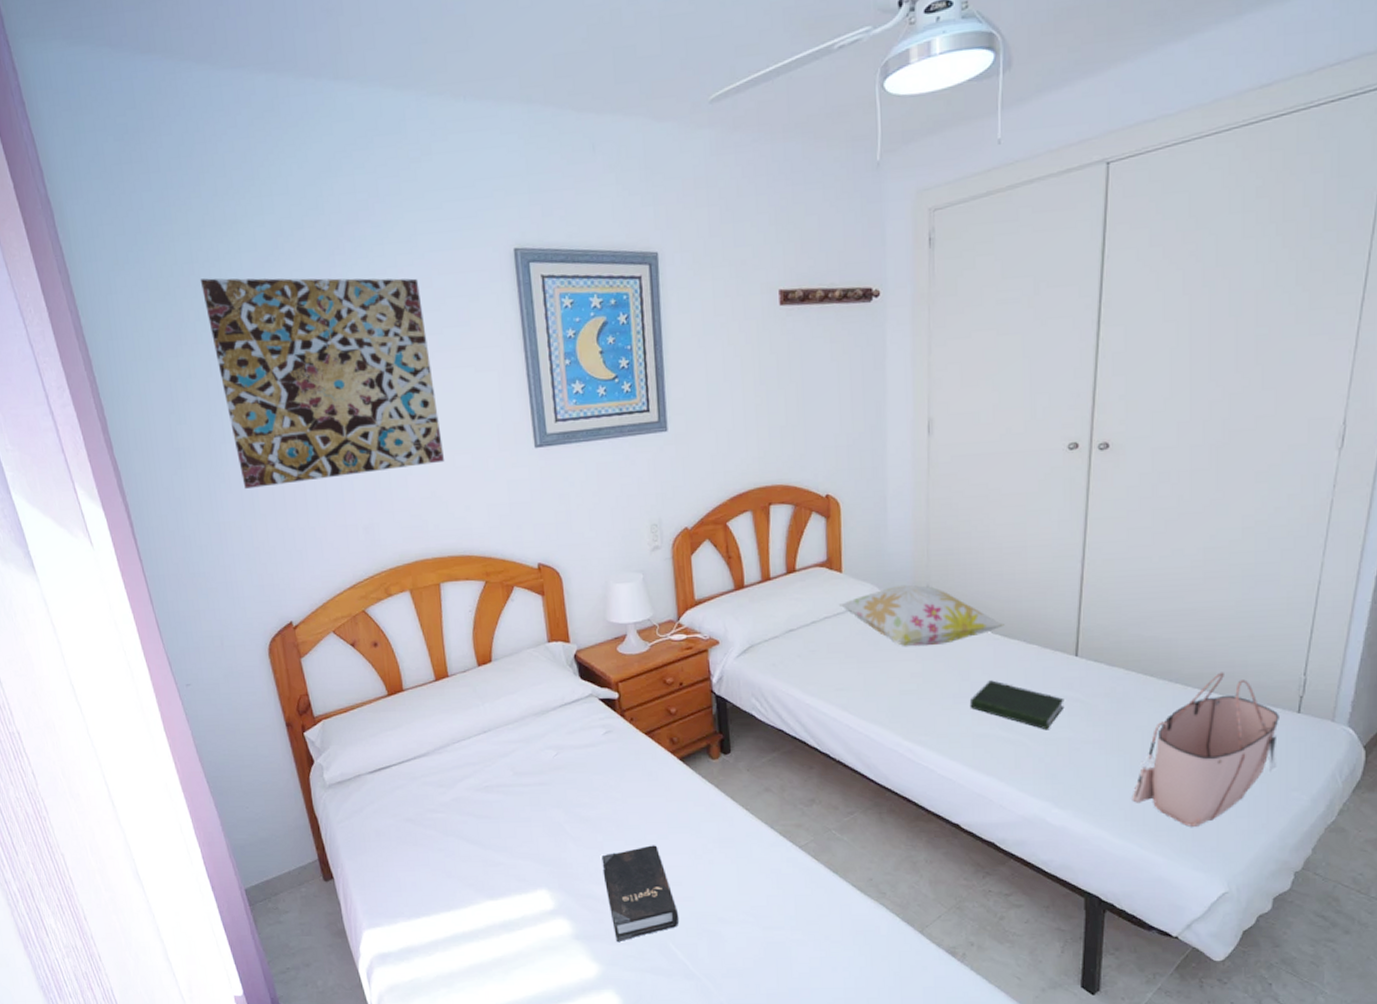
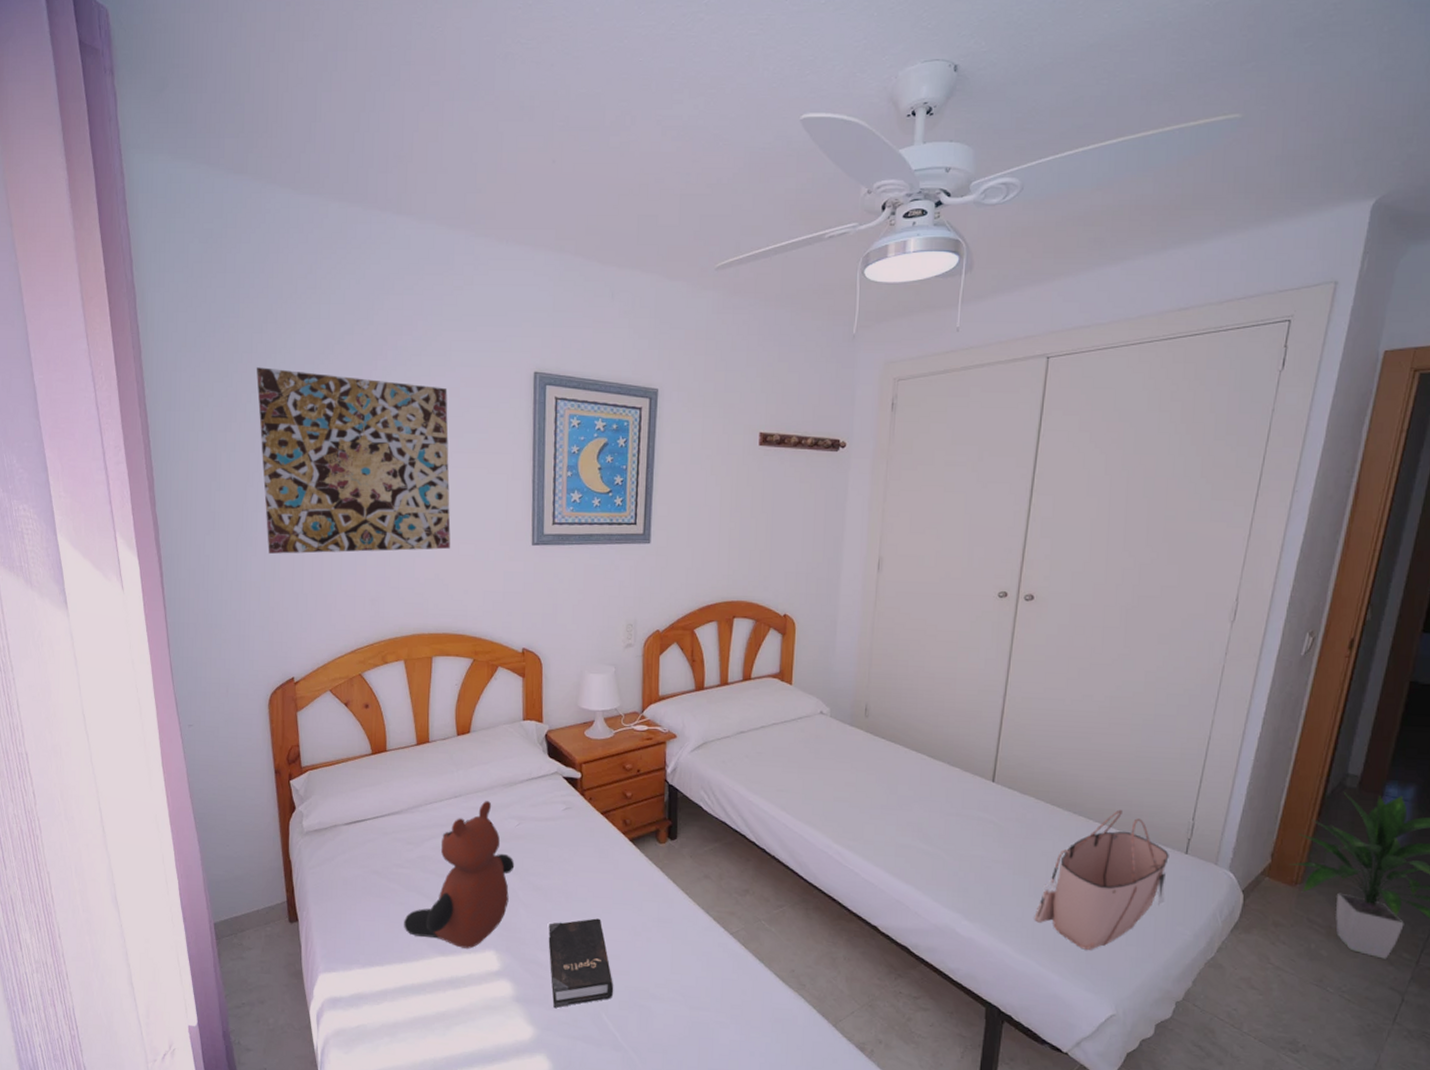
teddy bear: none [446,733,558,890] -> present [404,801,515,949]
decorative pillow: present [839,584,1005,646] -> none [787,701,932,759]
book: present [969,680,1065,730] -> none [895,796,980,847]

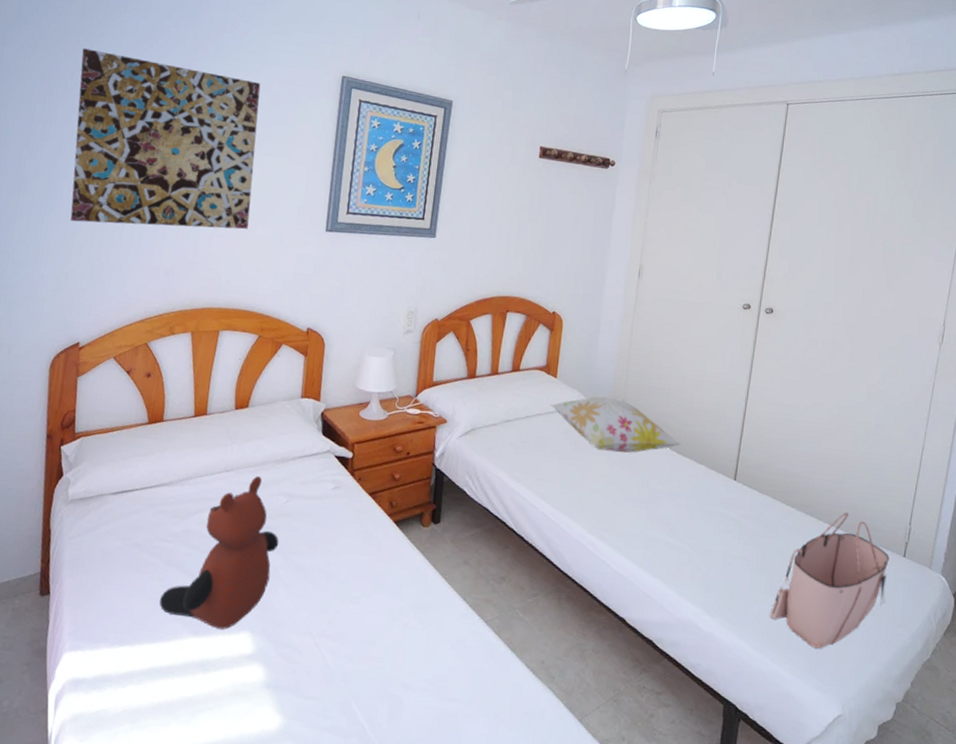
hardback book: present [548,918,614,1009] -> none [303,601,367,696]
decorative pillow: none [787,701,932,759] -> present [551,396,681,453]

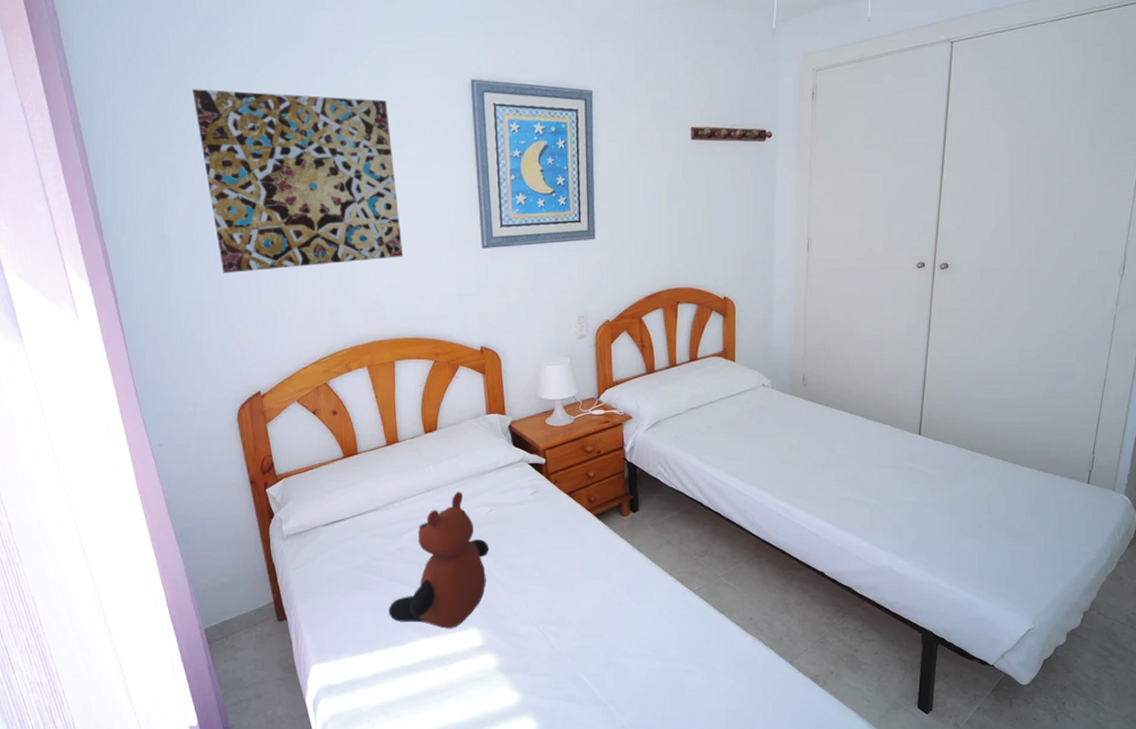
decorative pillow: present [551,396,681,453] -> none [732,373,864,424]
tote bag: present [769,512,889,649] -> none [960,450,1074,575]

